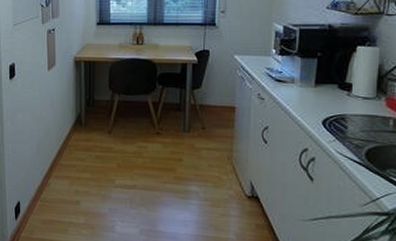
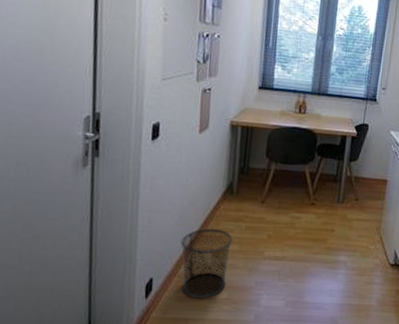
waste bin: none [40,157,85,222] -> present [181,228,233,298]

